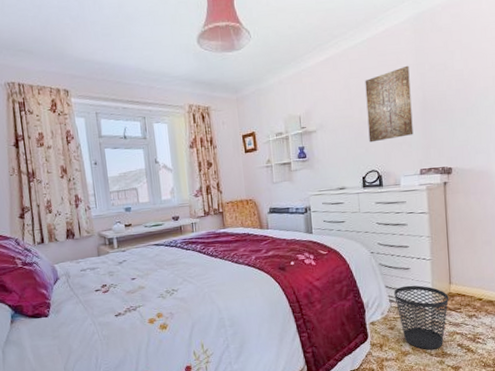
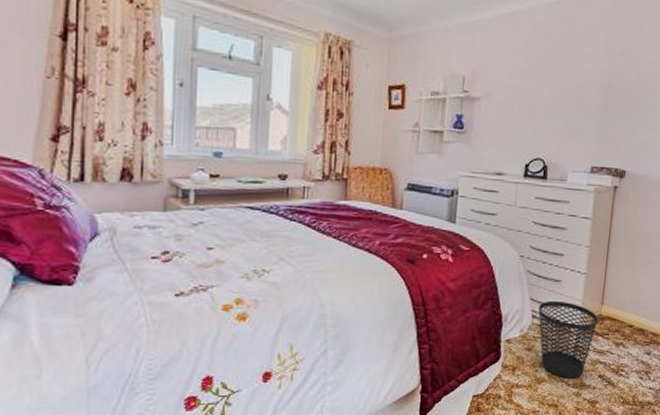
wall art: present [365,65,414,143] -> none [540,42,599,126]

